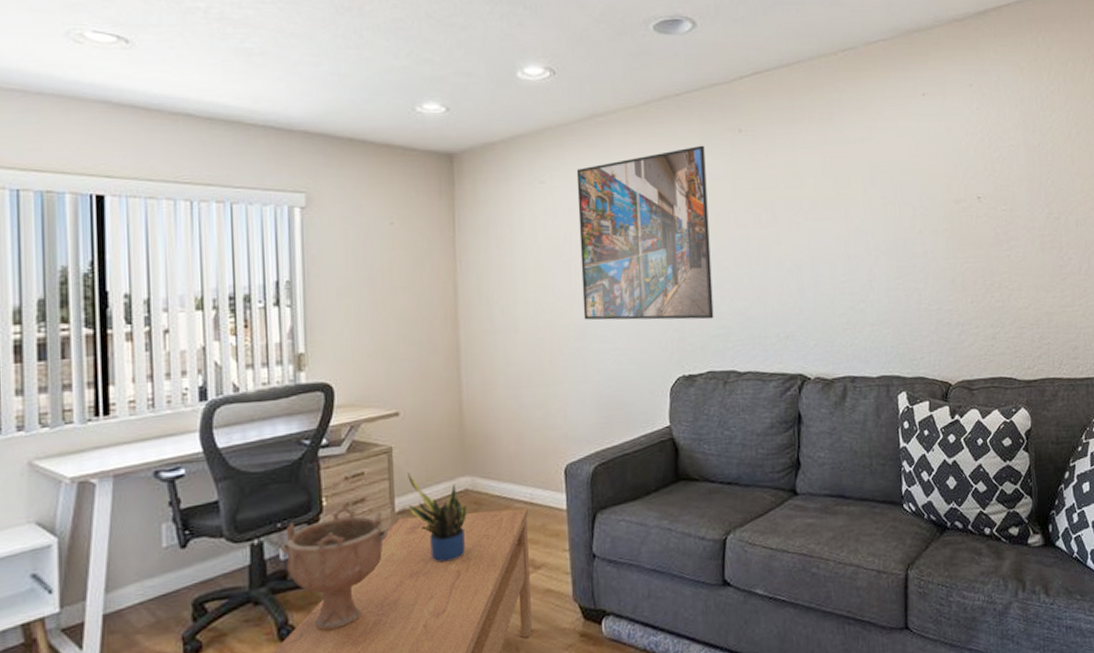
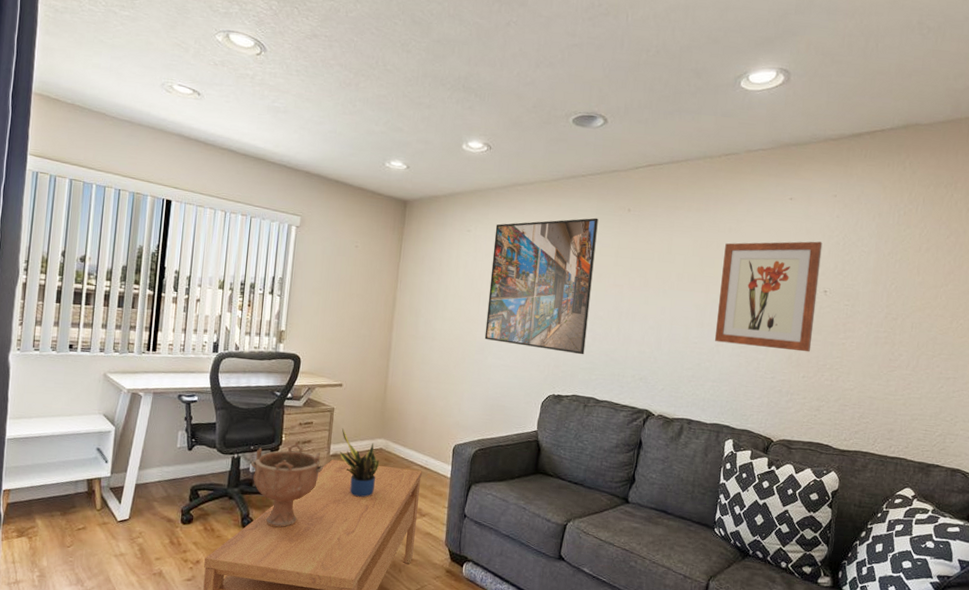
wall art: none [859,140,975,277] -> present [714,241,823,352]

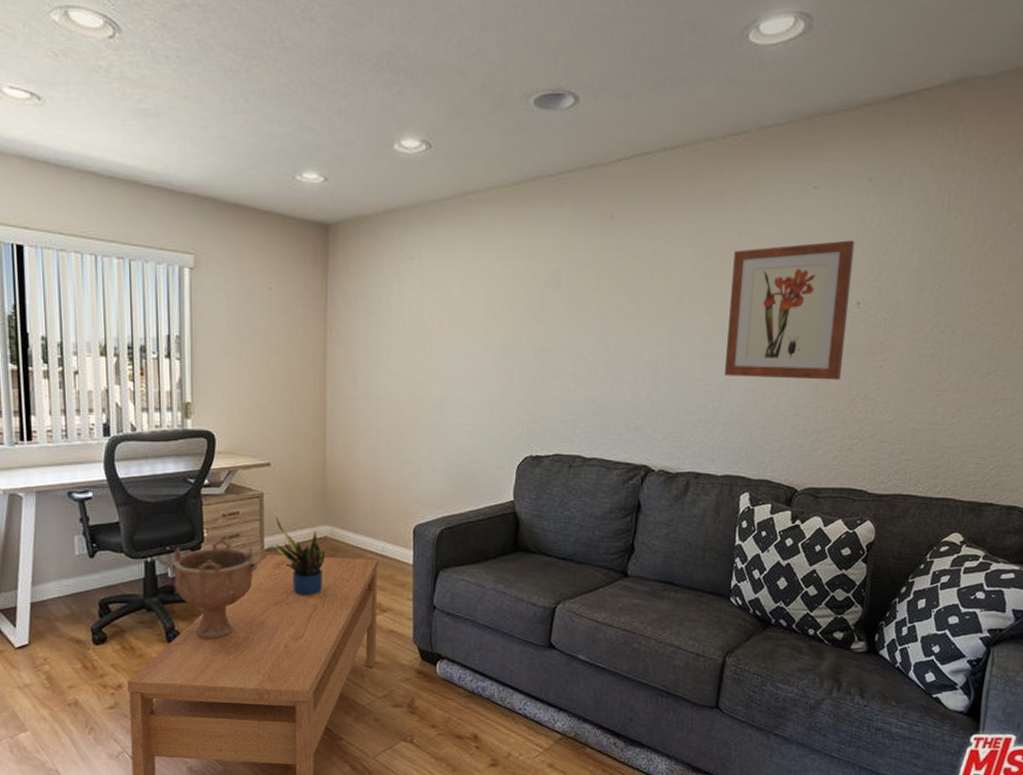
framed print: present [484,217,598,355] -> none [441,229,574,405]

